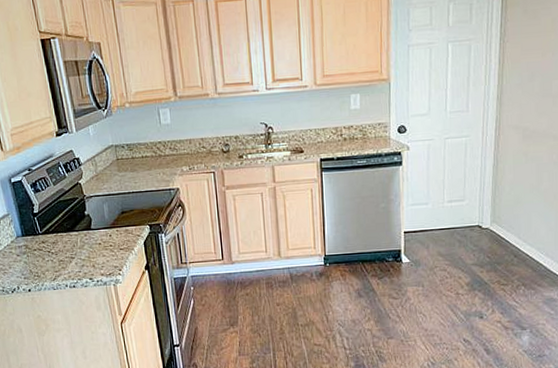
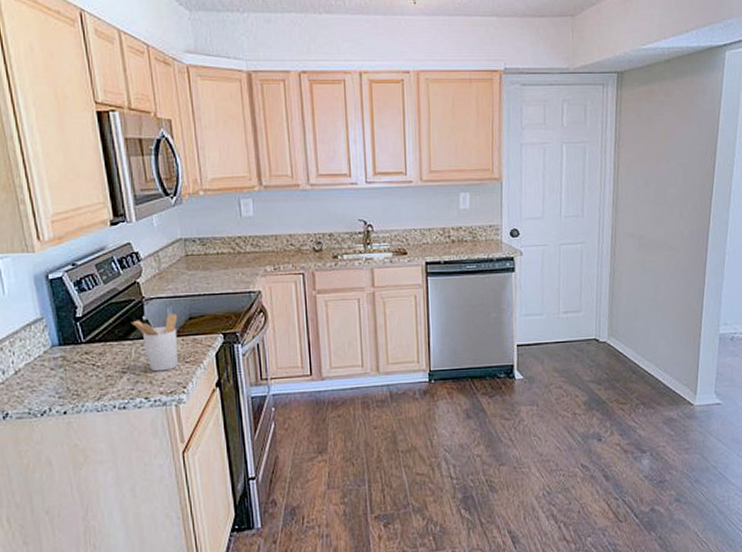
utensil holder: none [76,209,115,257] -> present [131,314,179,372]

